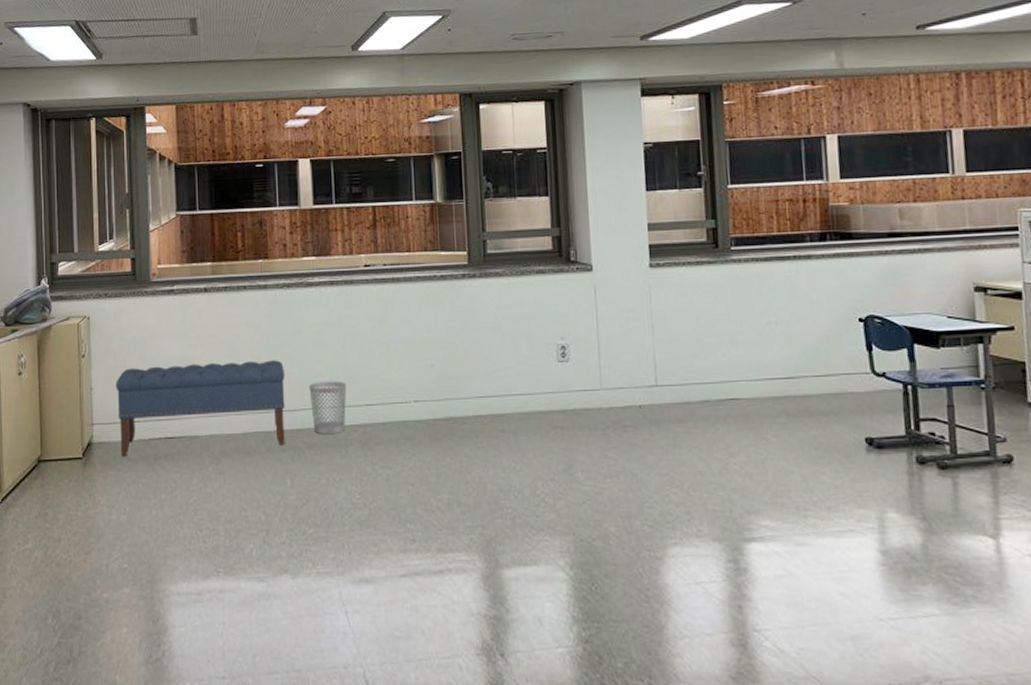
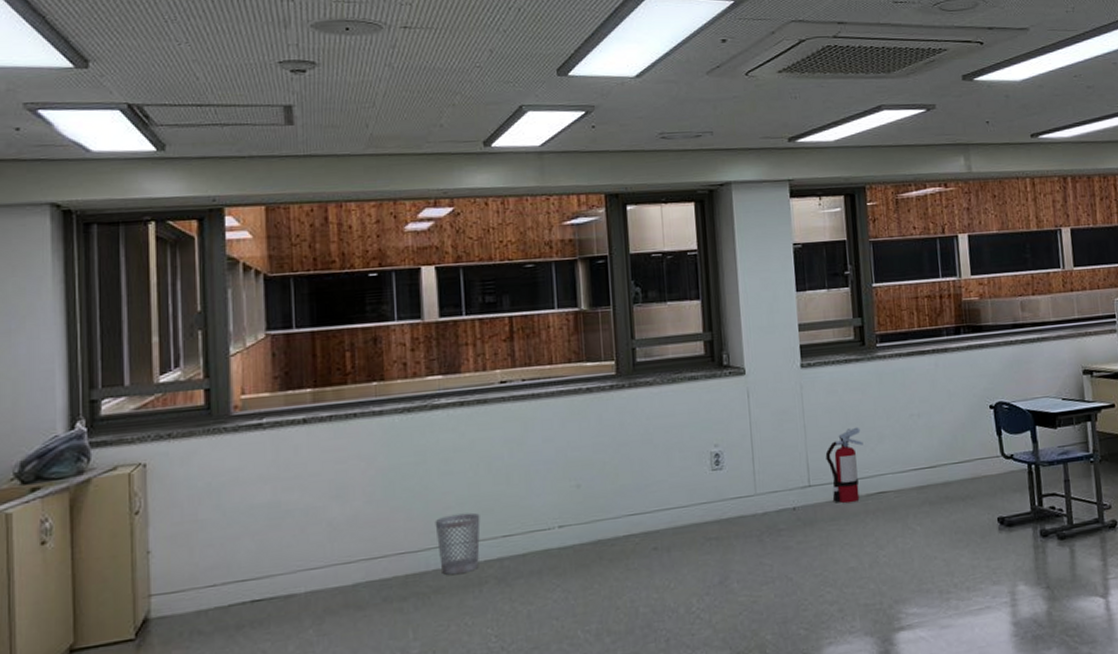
bench: present [116,360,285,456] -> none [183,495,406,630]
fire extinguisher: none [674,330,715,407] -> present [825,427,863,504]

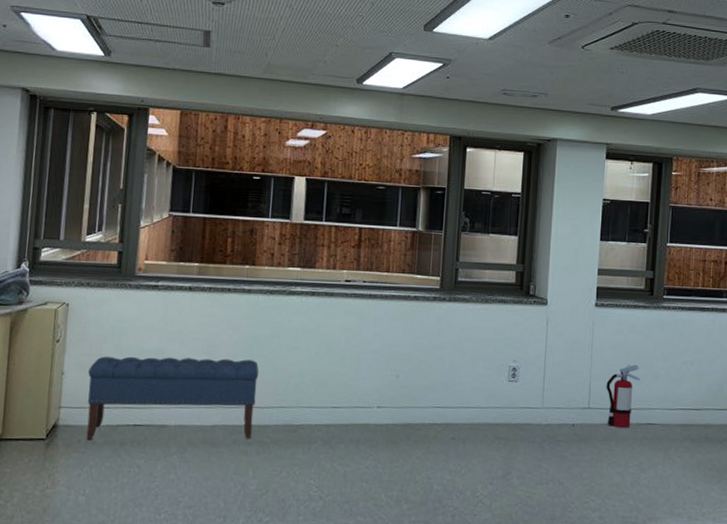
bench: none [183,495,406,630] -> present [86,356,259,440]
wastebasket: present [435,512,481,575] -> none [280,382,316,432]

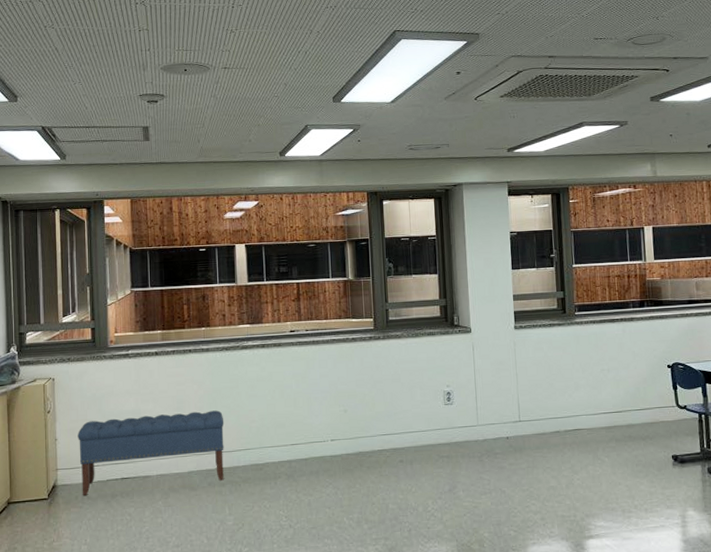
fire extinguisher: present [606,364,640,429] -> none [532,377,563,437]

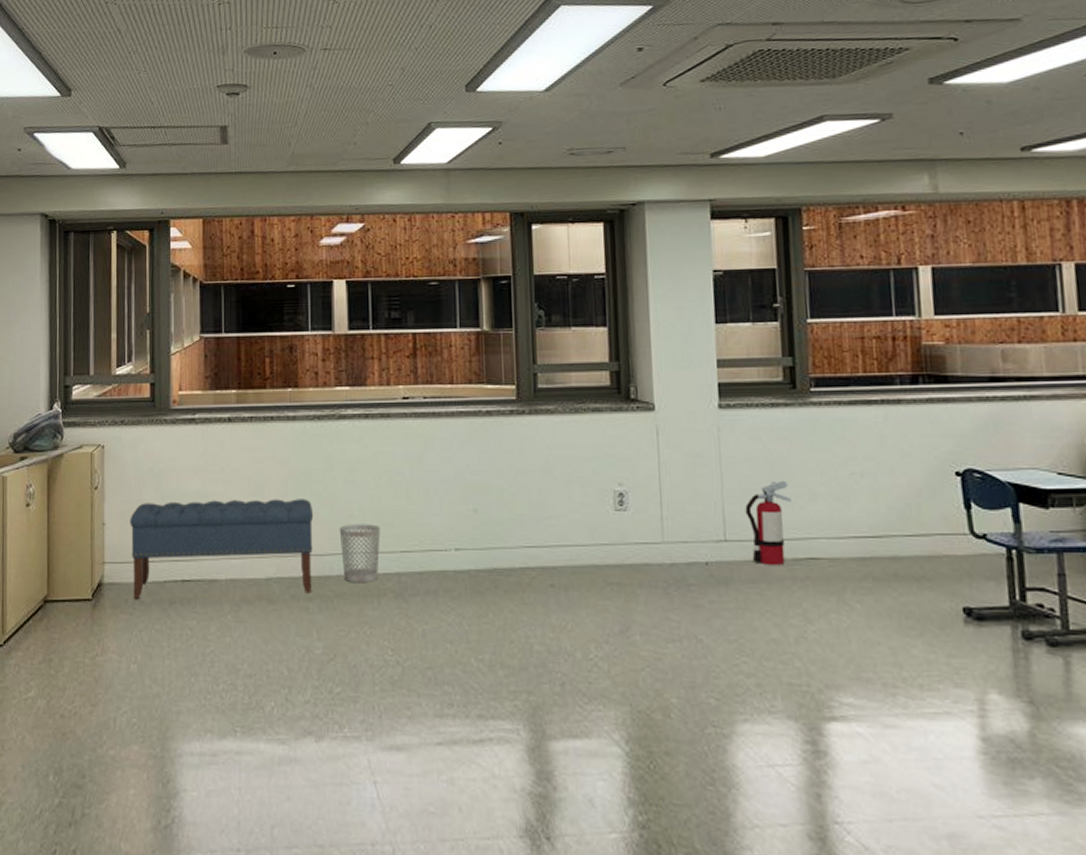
wastebasket: none [244,426,276,470] -> present [339,524,381,583]
fire extinguisher: none [532,377,563,437] -> present [745,480,791,566]

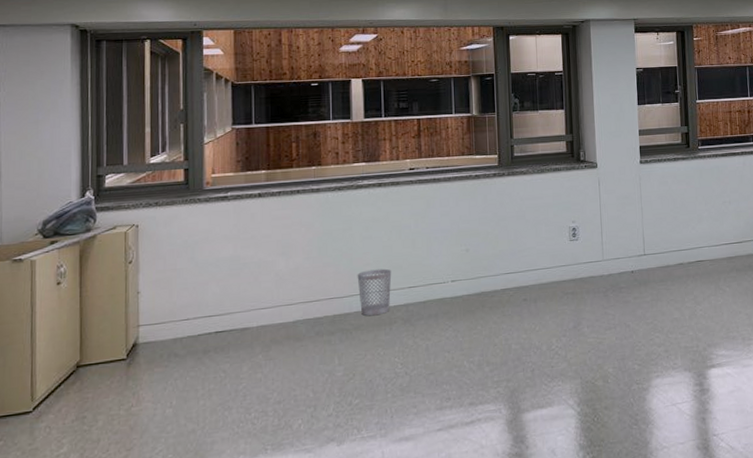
bench: present [130,499,314,599] -> none [165,254,335,353]
fire extinguisher: present [745,480,791,566] -> none [657,210,687,269]

